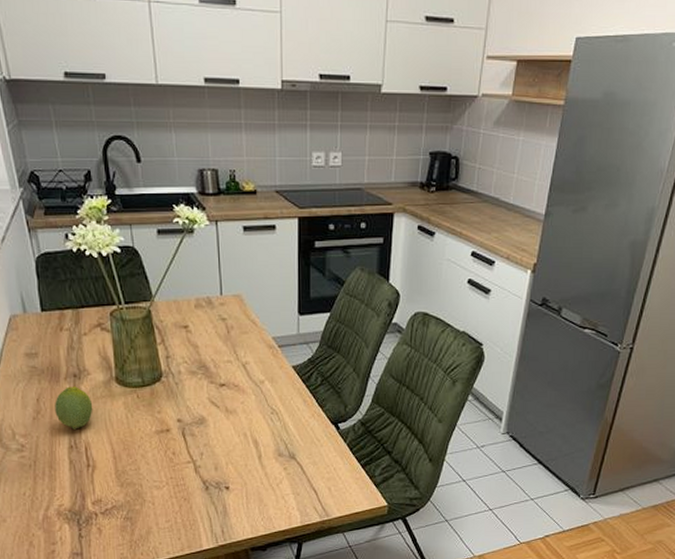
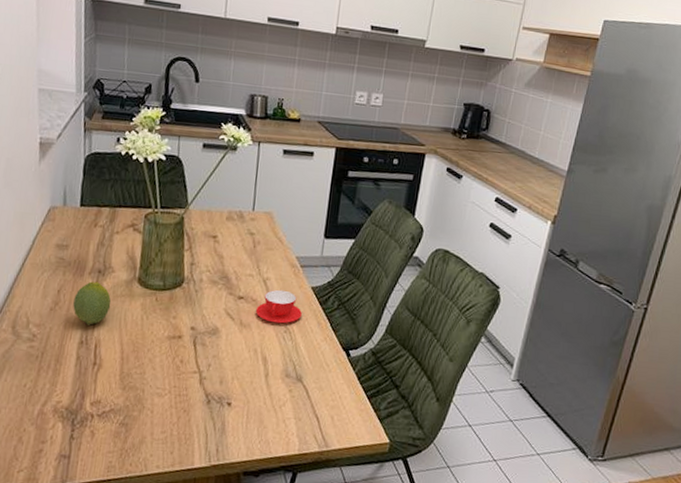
teacup: none [240,372,286,406] -> present [256,289,302,324]

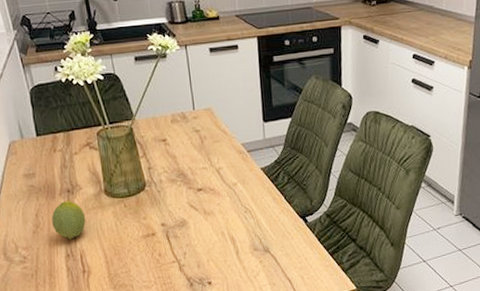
teacup: present [256,289,302,324] -> none [216,175,257,206]

